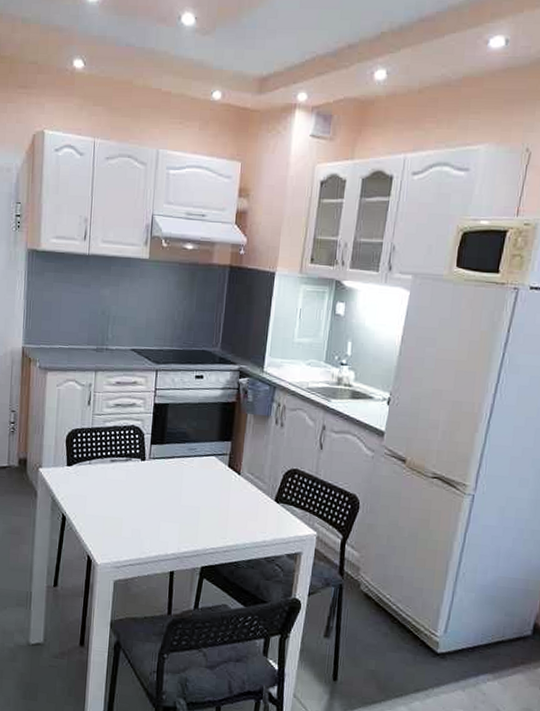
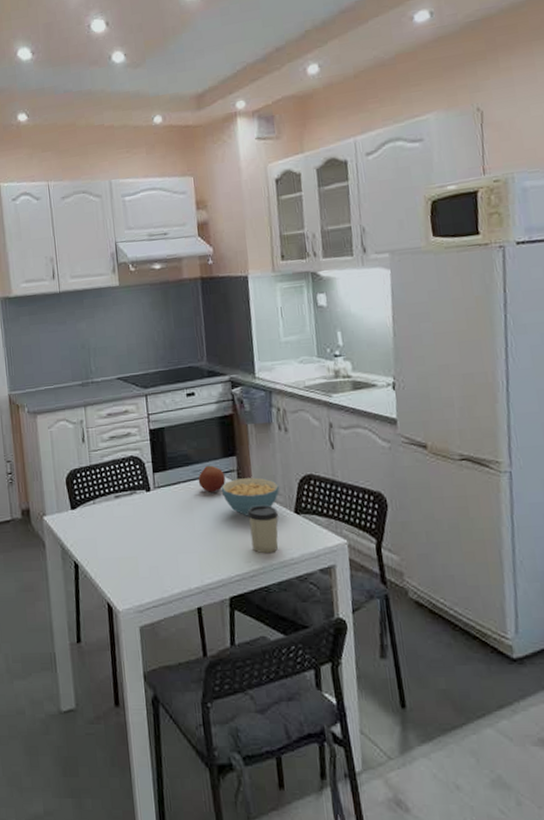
fruit: none [191,445,217,471] -> present [198,465,225,492]
cereal bowl: none [211,462,265,498] -> present [221,477,279,516]
cup: none [230,489,260,534] -> present [247,505,279,554]

